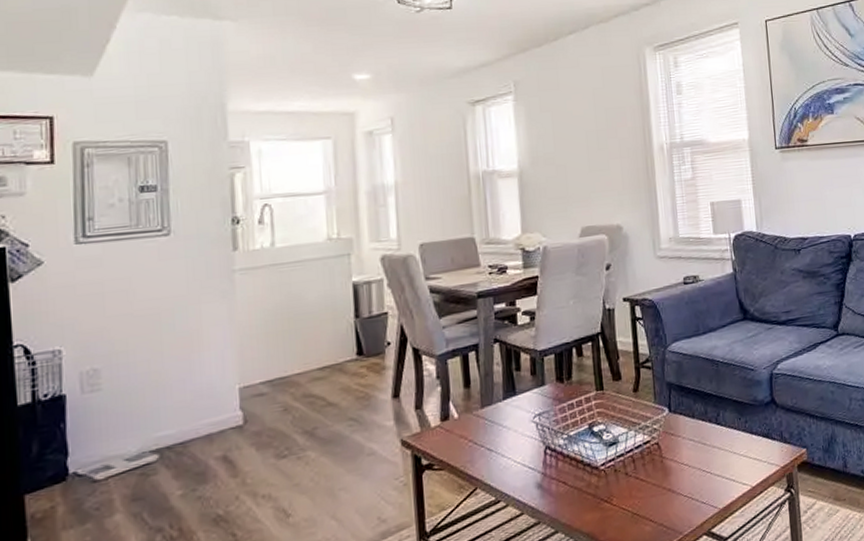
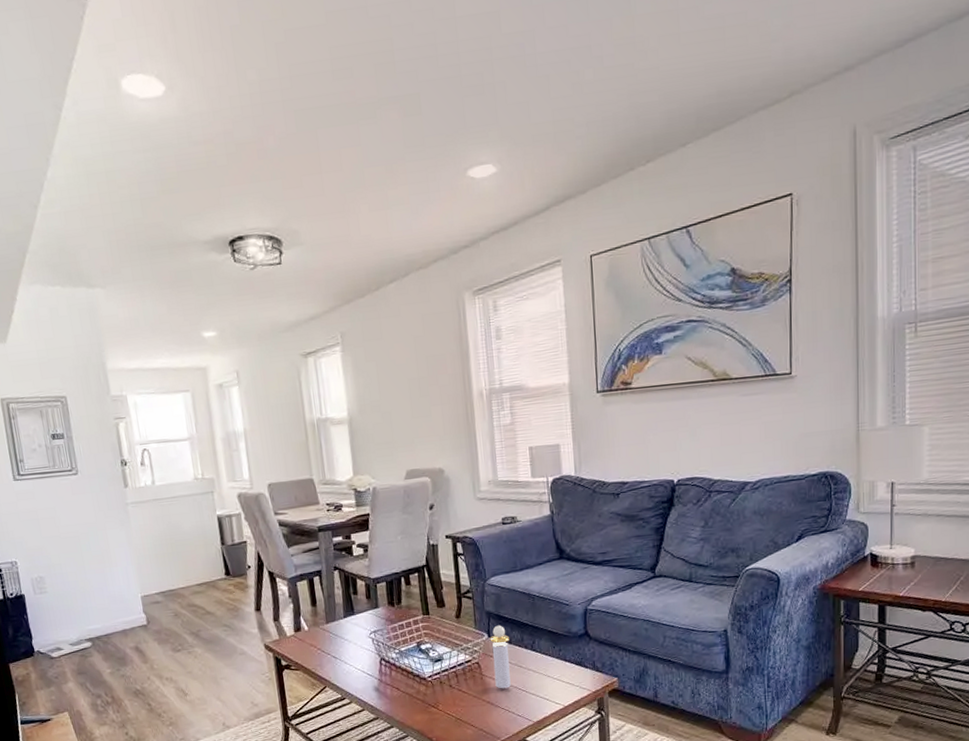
perfume bottle: none [671,397,694,473] -> present [490,625,511,689]

